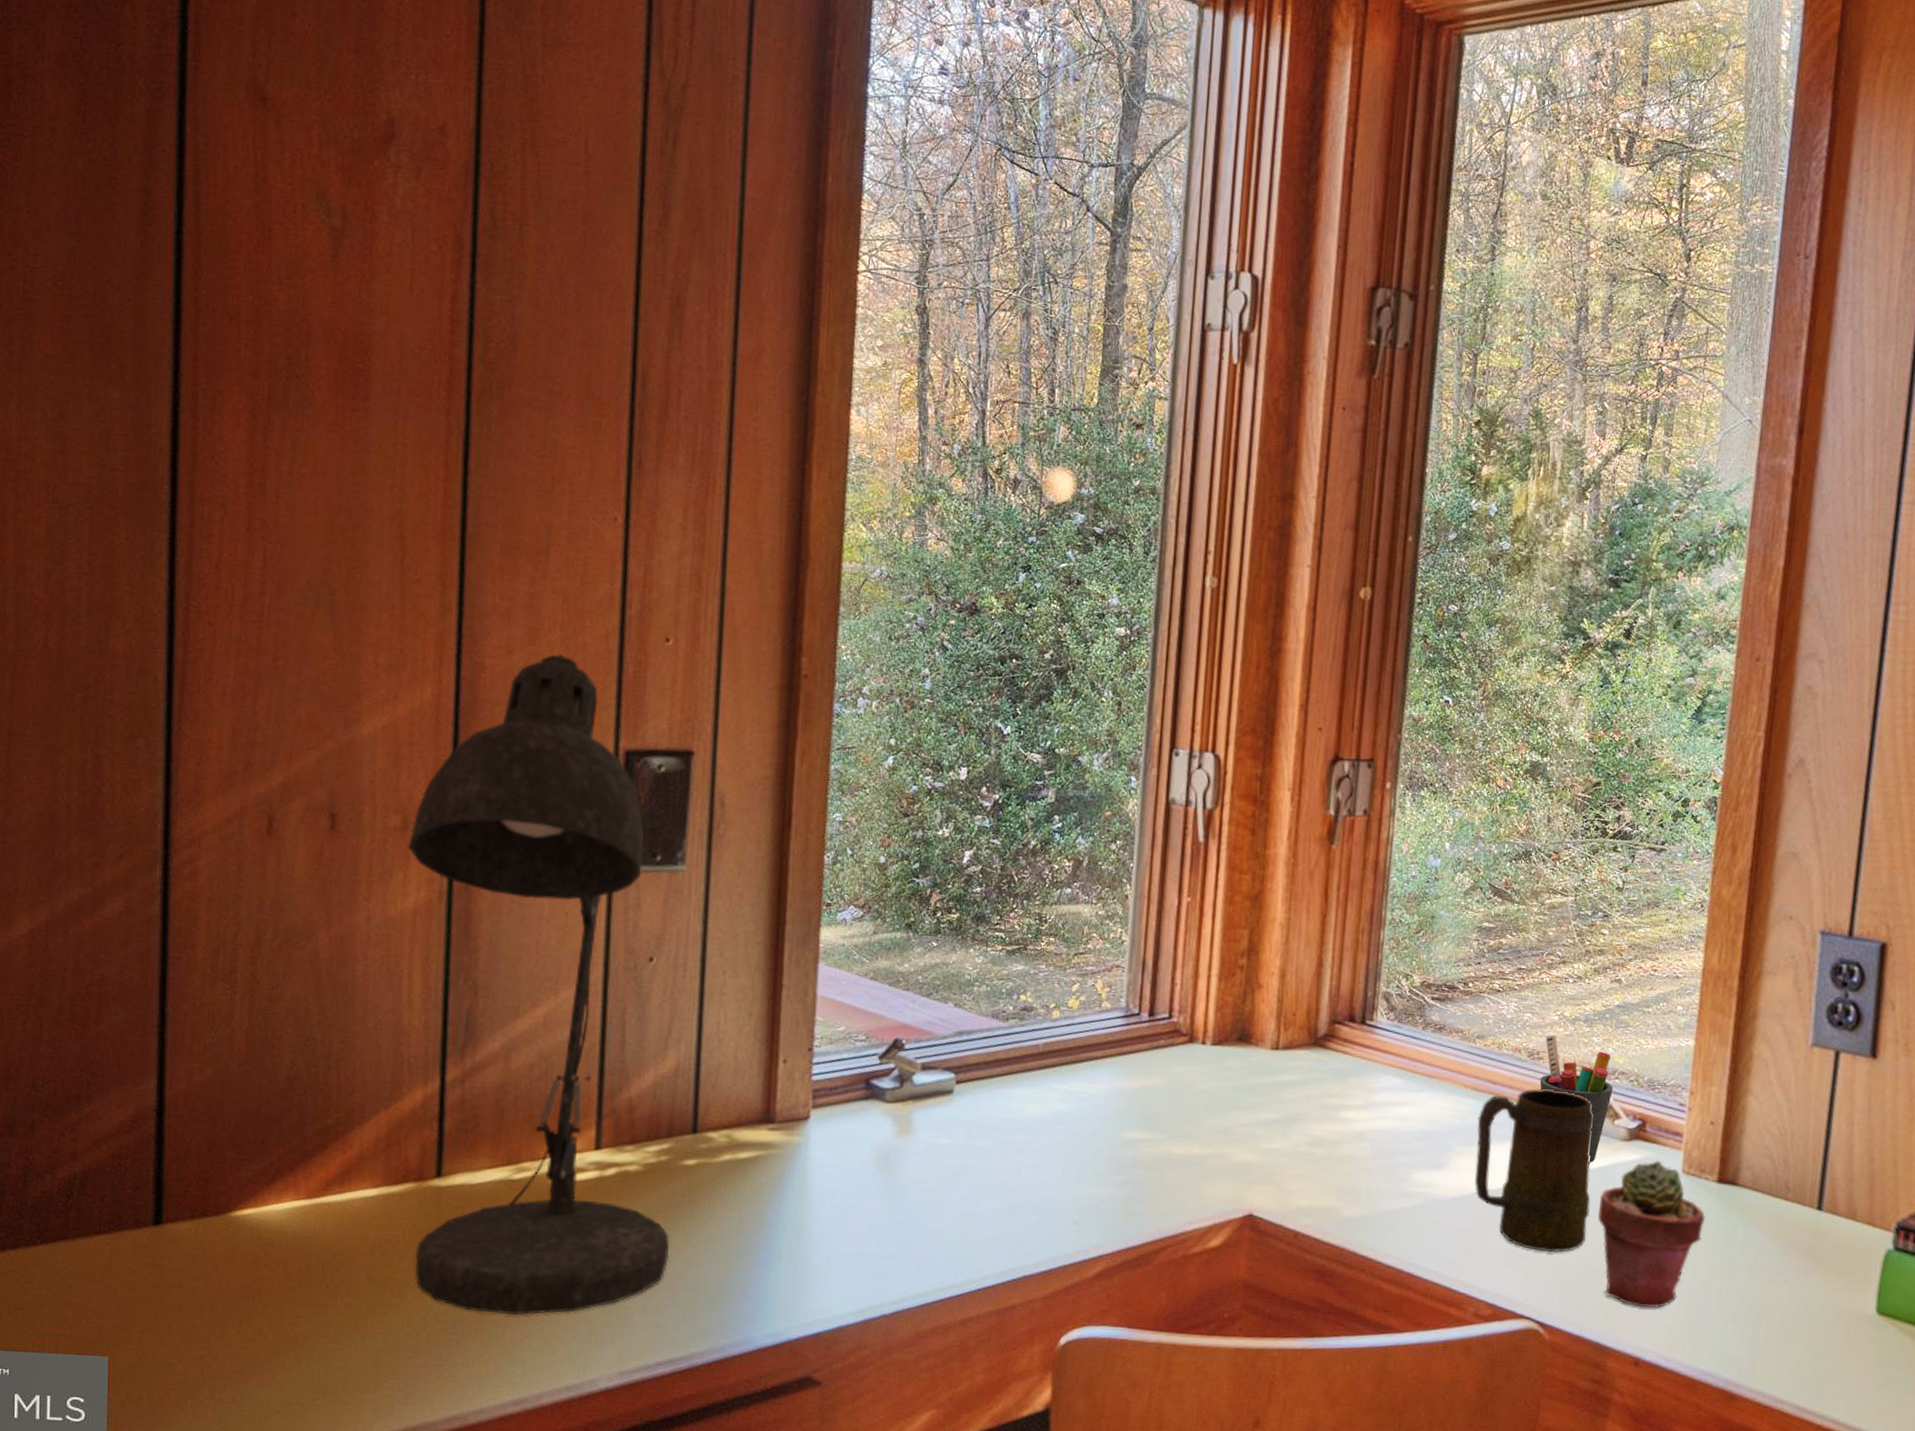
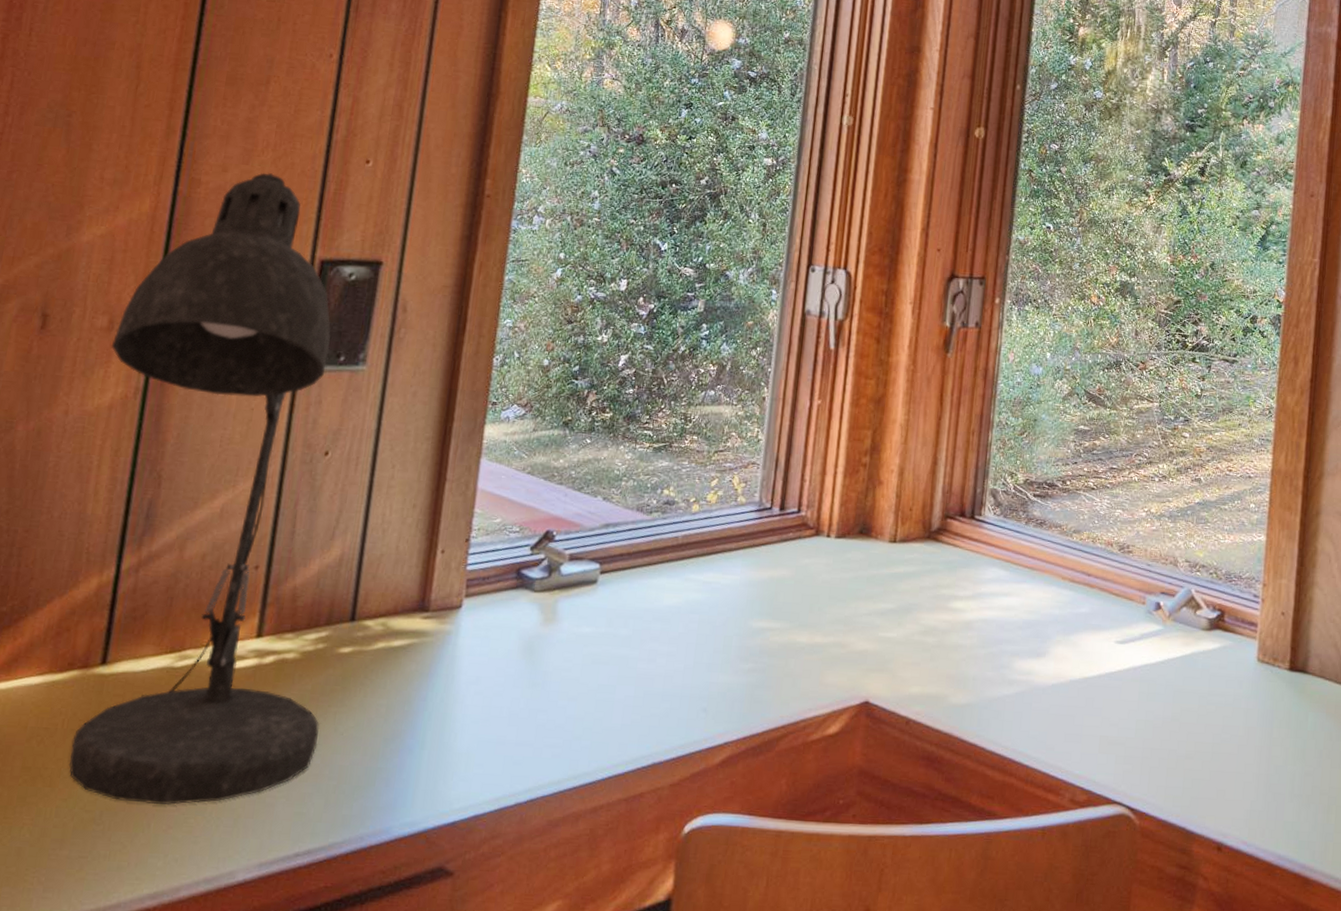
mug: present [1474,1088,1594,1253] -> none [1071,580,1178,739]
pen holder: present [1539,1034,1613,1163] -> none [1129,530,1195,652]
potted succulent: present [1597,1160,1706,1308] -> none [1182,649,1280,793]

